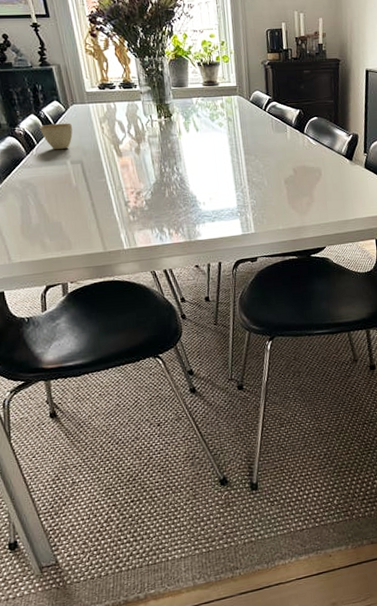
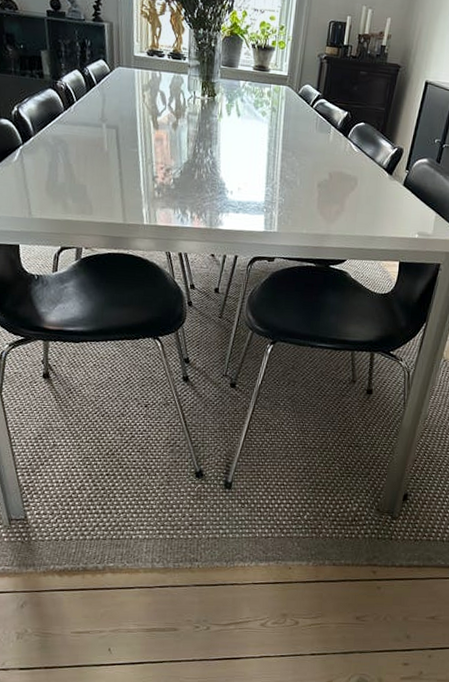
cup: present [40,123,73,149] -> none [81,83,114,111]

